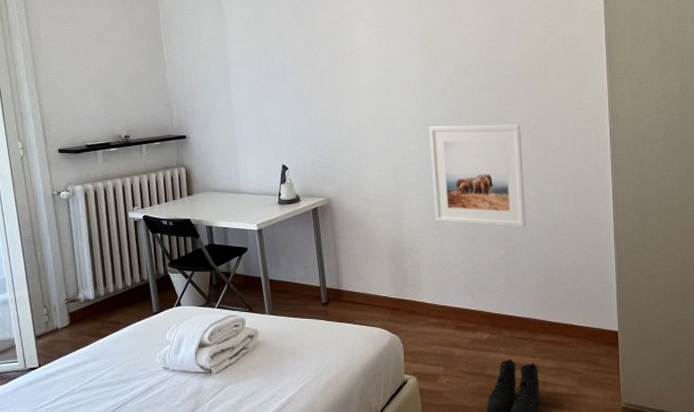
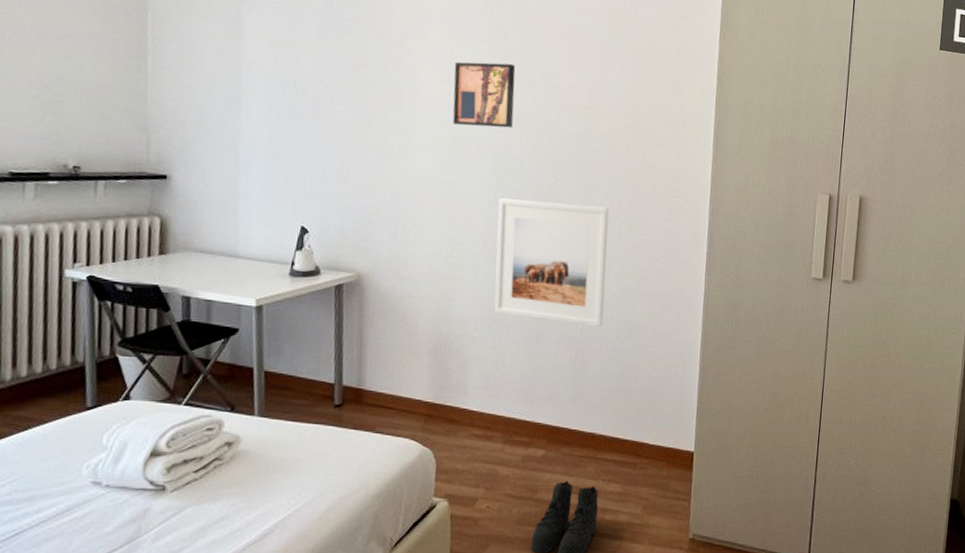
wall art: none [382,14,433,70] -> present [452,61,516,129]

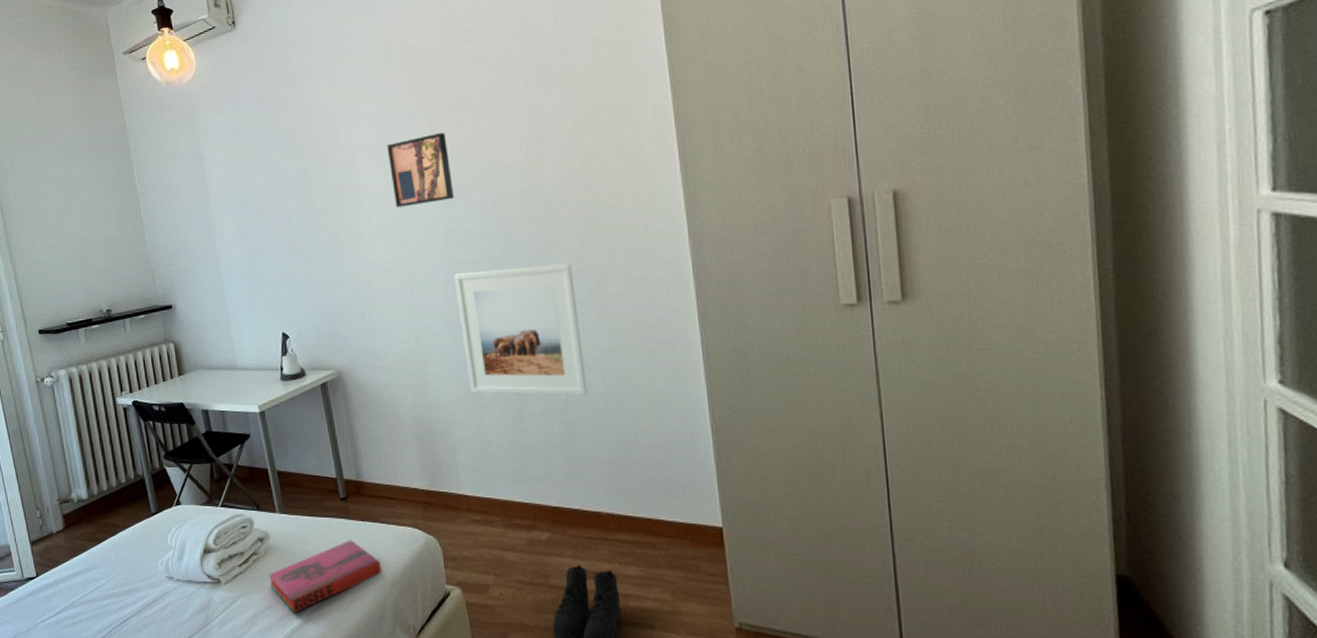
hardback book: none [229,449,368,526] -> present [269,540,382,614]

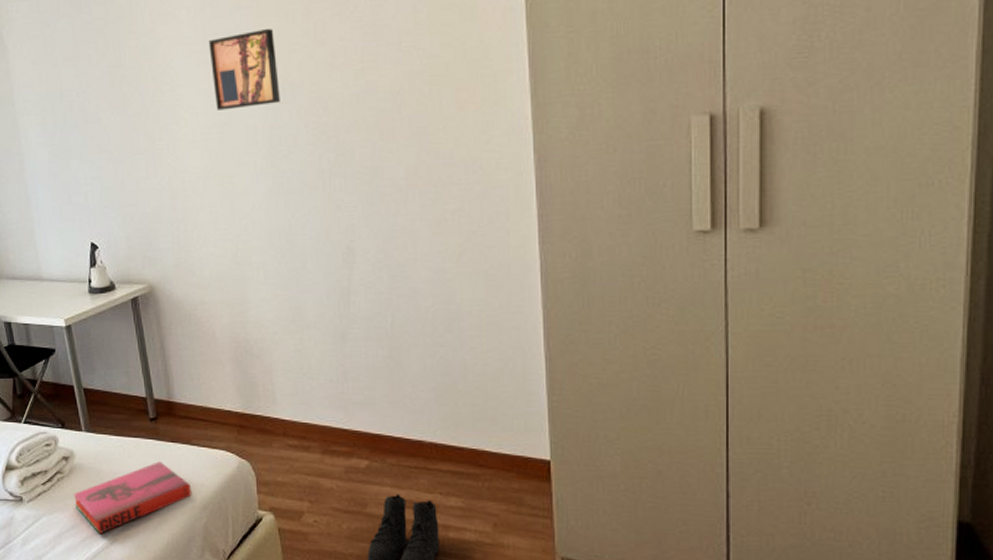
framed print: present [454,263,588,396] -> none [278,177,416,319]

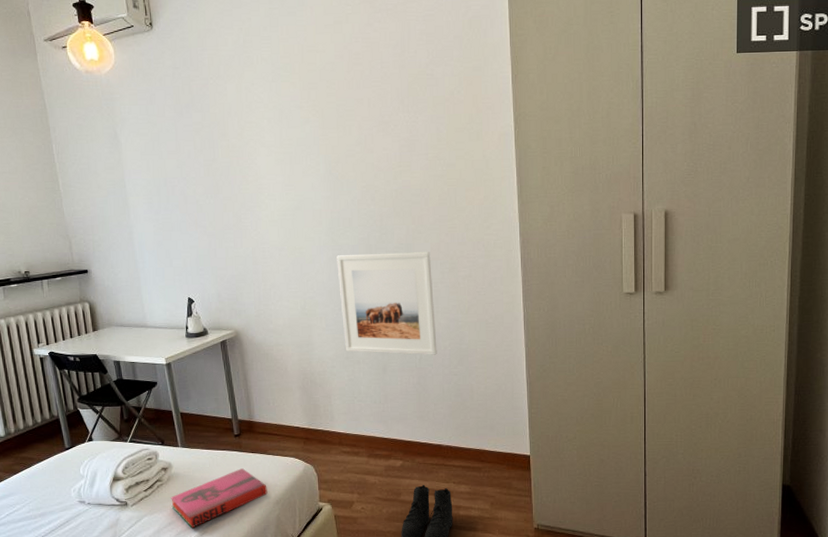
wall art: present [208,29,280,111] -> none [284,138,339,198]
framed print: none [278,177,416,319] -> present [337,252,437,355]

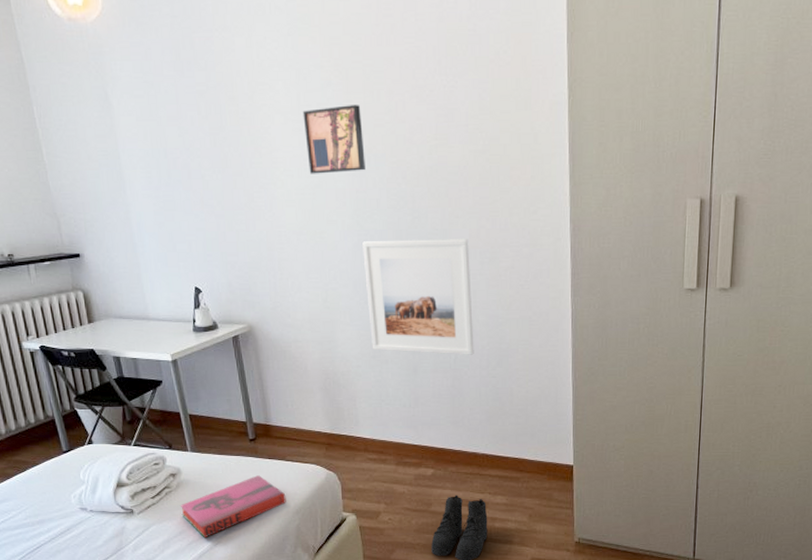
wall art: none [284,138,339,198] -> present [303,105,365,174]

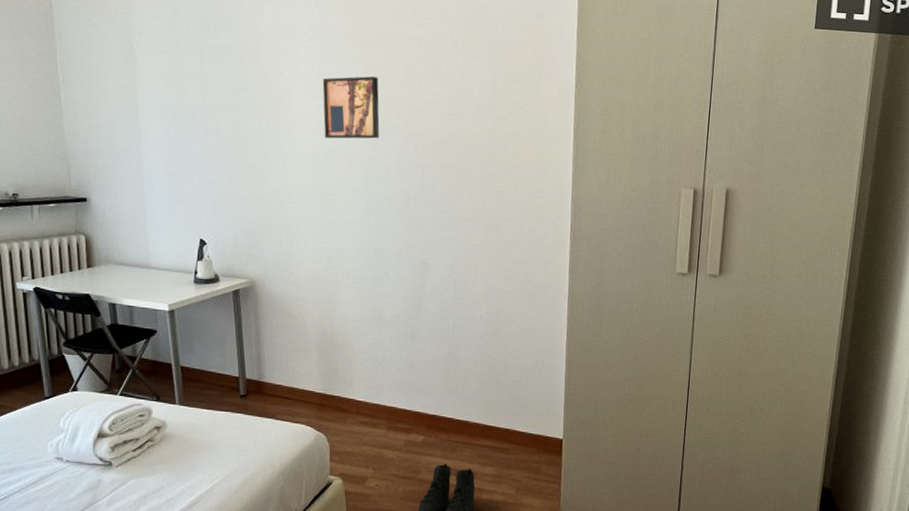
hardback book: present [181,475,286,538] -> none [162,433,273,496]
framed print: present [362,239,474,355] -> none [370,206,474,324]

